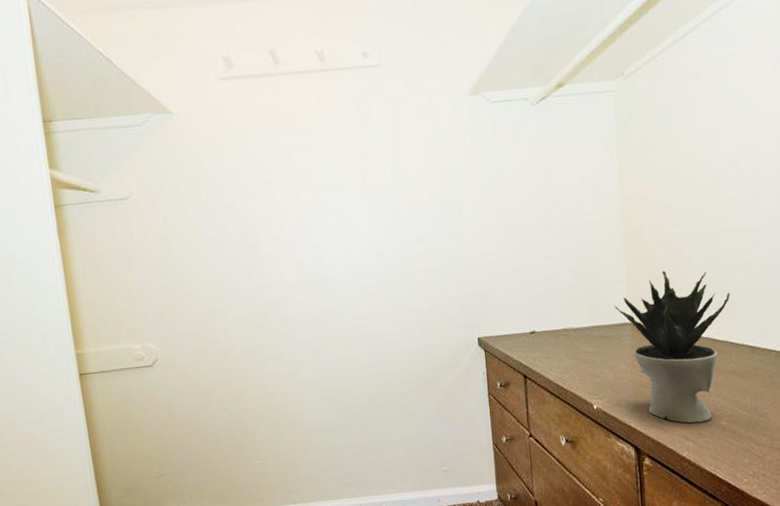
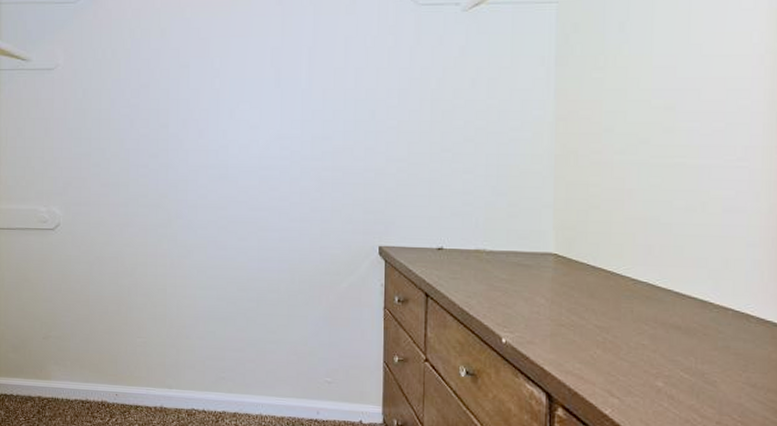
potted plant: present [614,270,730,424] -> none [537,200,680,379]

